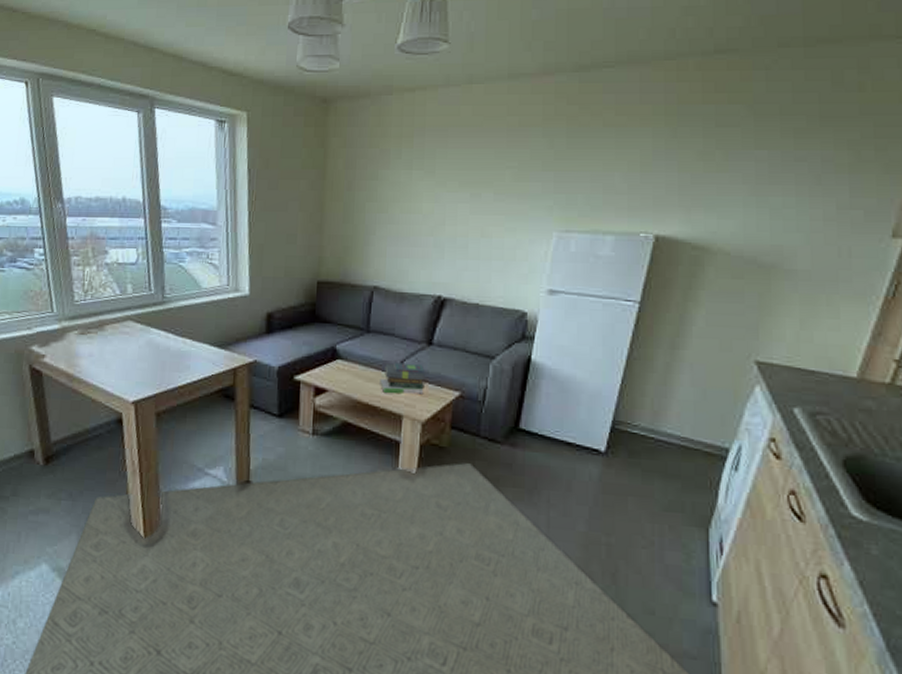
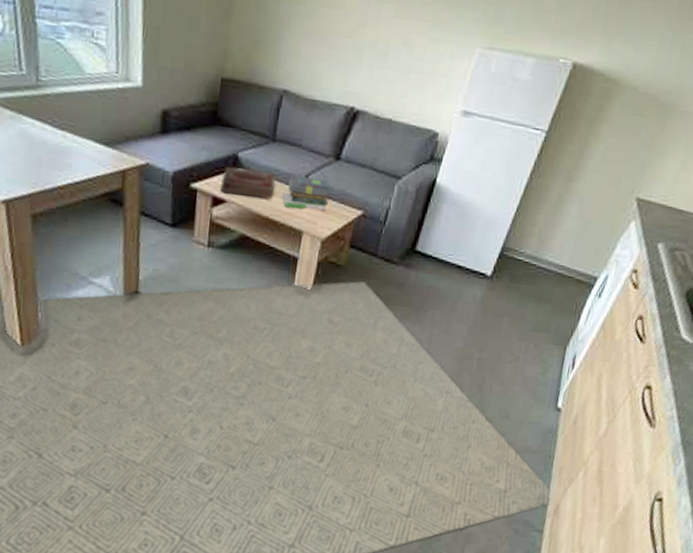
decorative tray: none [322,358,373,387] -> present [221,166,276,200]

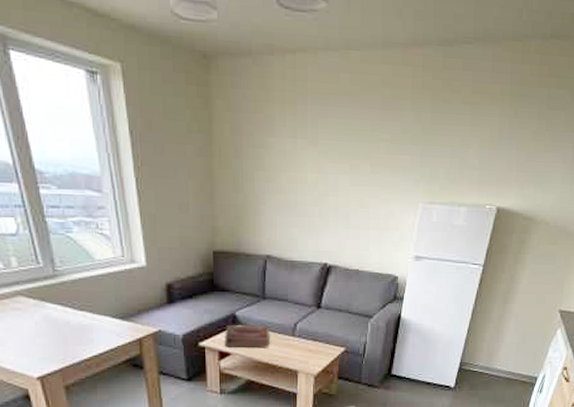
books: present [282,176,331,211] -> none [277,325,316,352]

